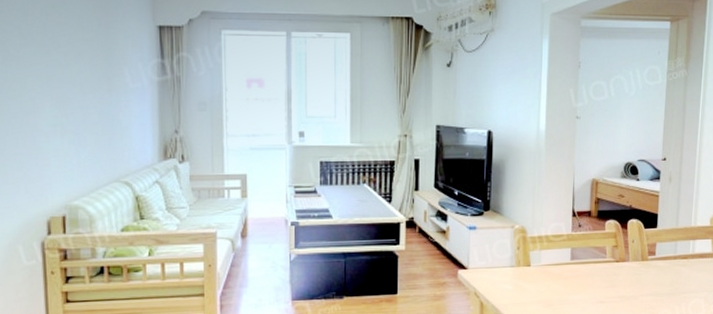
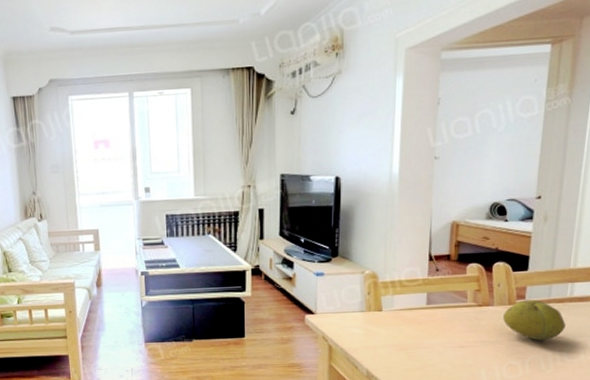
fruit: none [636,256,690,296] -> present [502,299,566,341]

